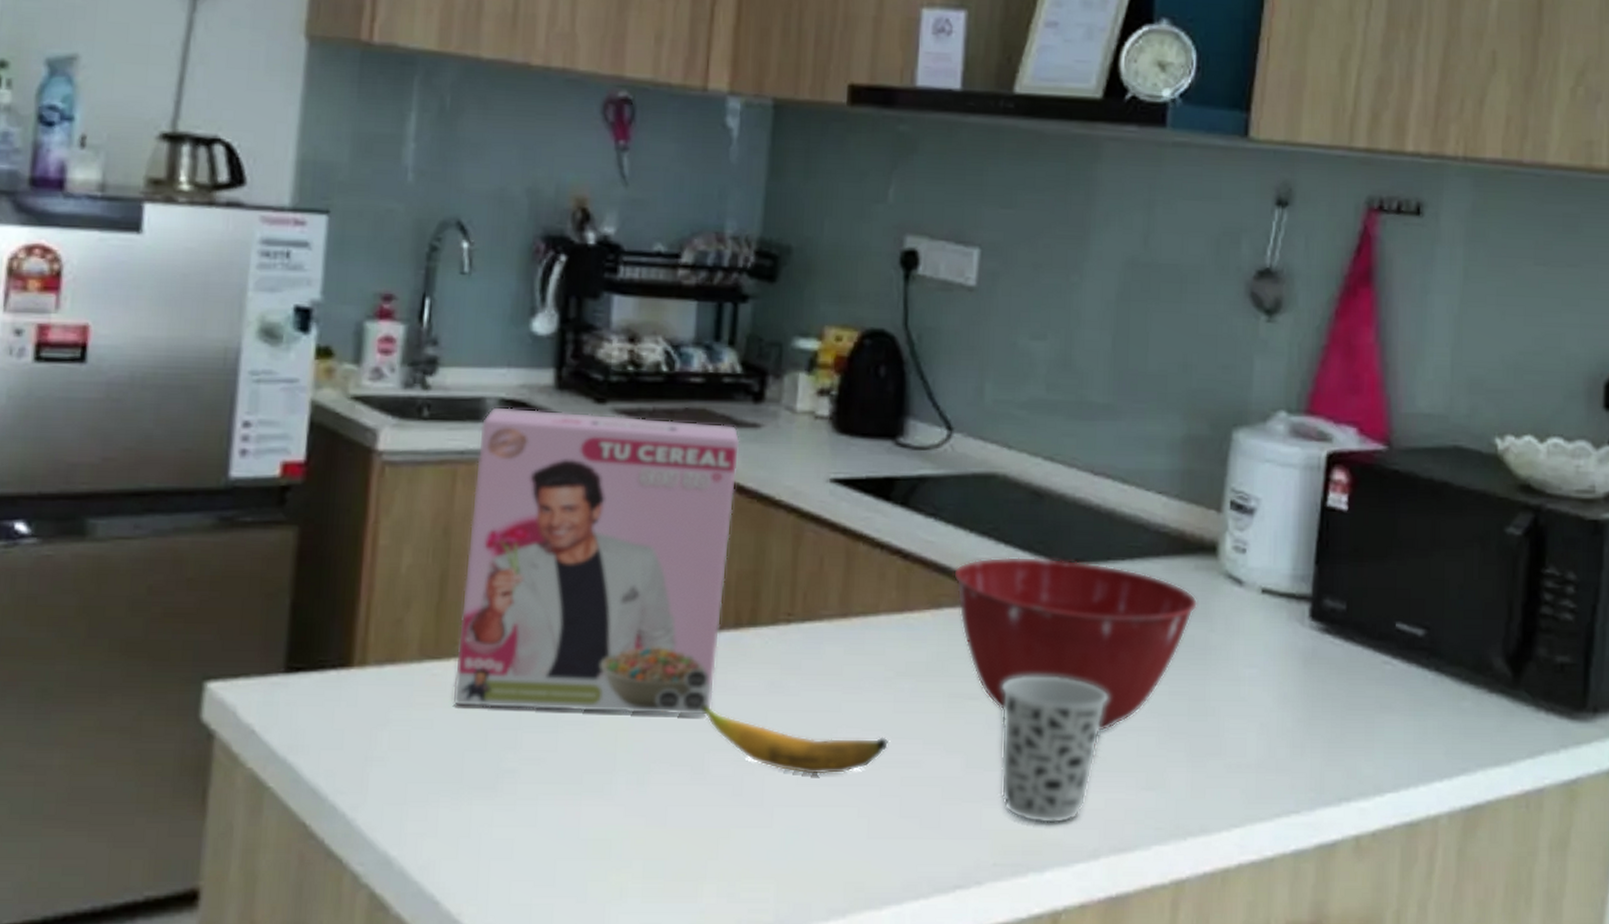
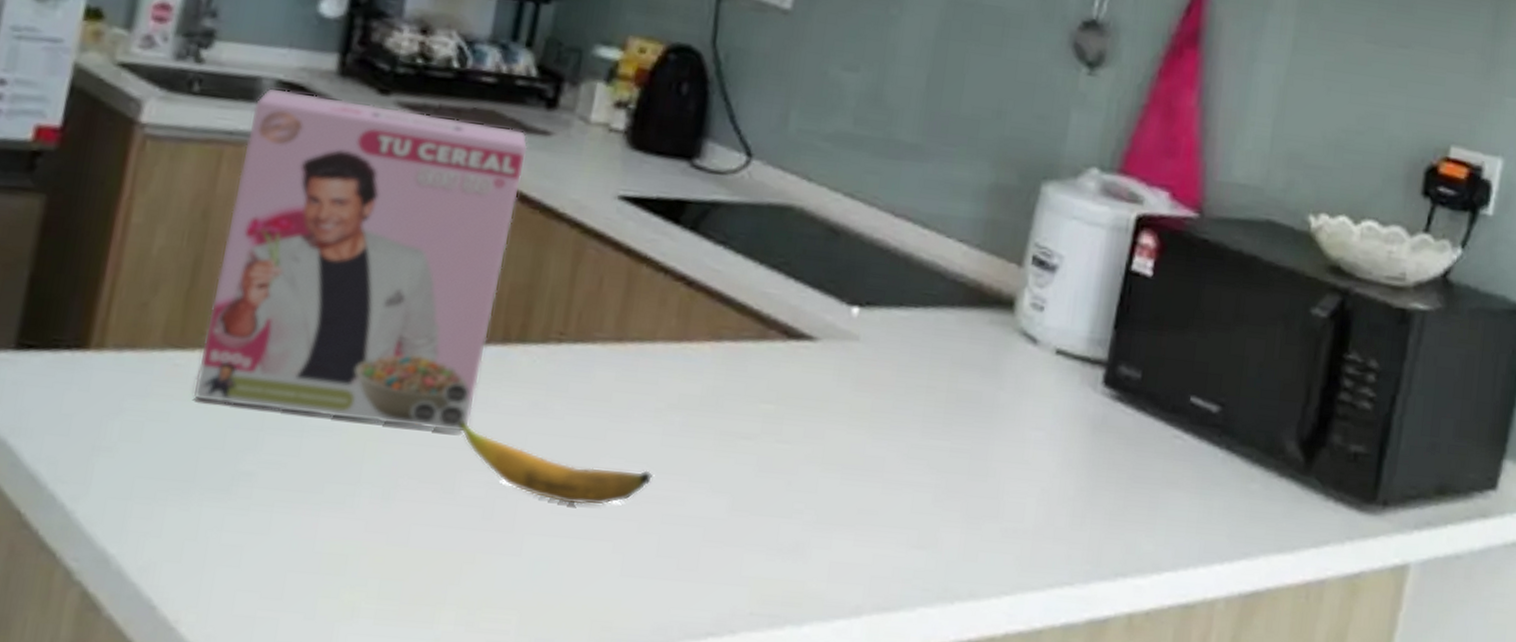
mixing bowl: present [953,556,1198,734] -> none [737,292,990,486]
cup: present [1000,675,1109,824] -> none [765,418,888,577]

